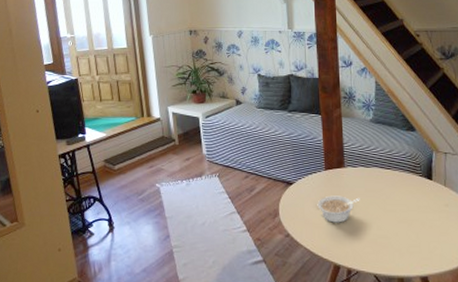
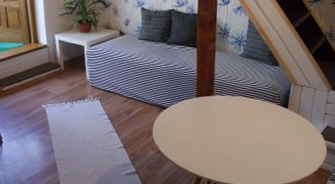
legume: present [317,195,360,223] -> none [186,119,224,142]

